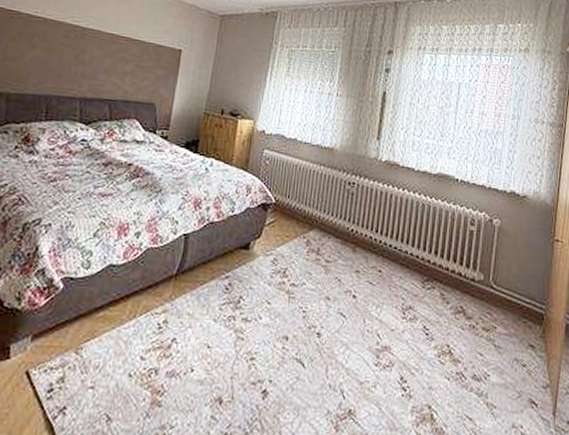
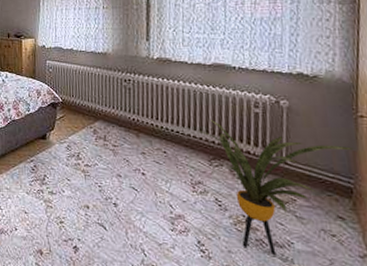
house plant: none [415,234,548,389] -> present [198,119,354,255]

